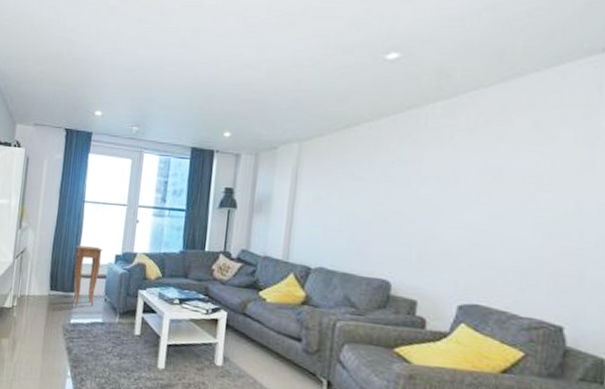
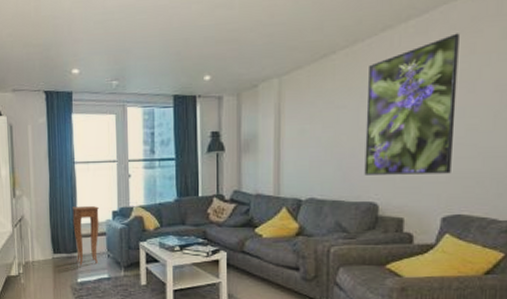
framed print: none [379,119,488,261] -> present [364,33,459,175]

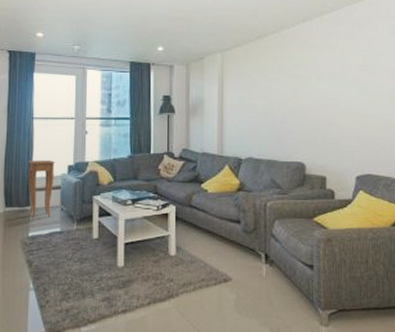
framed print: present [364,33,459,175] -> none [293,28,362,139]

